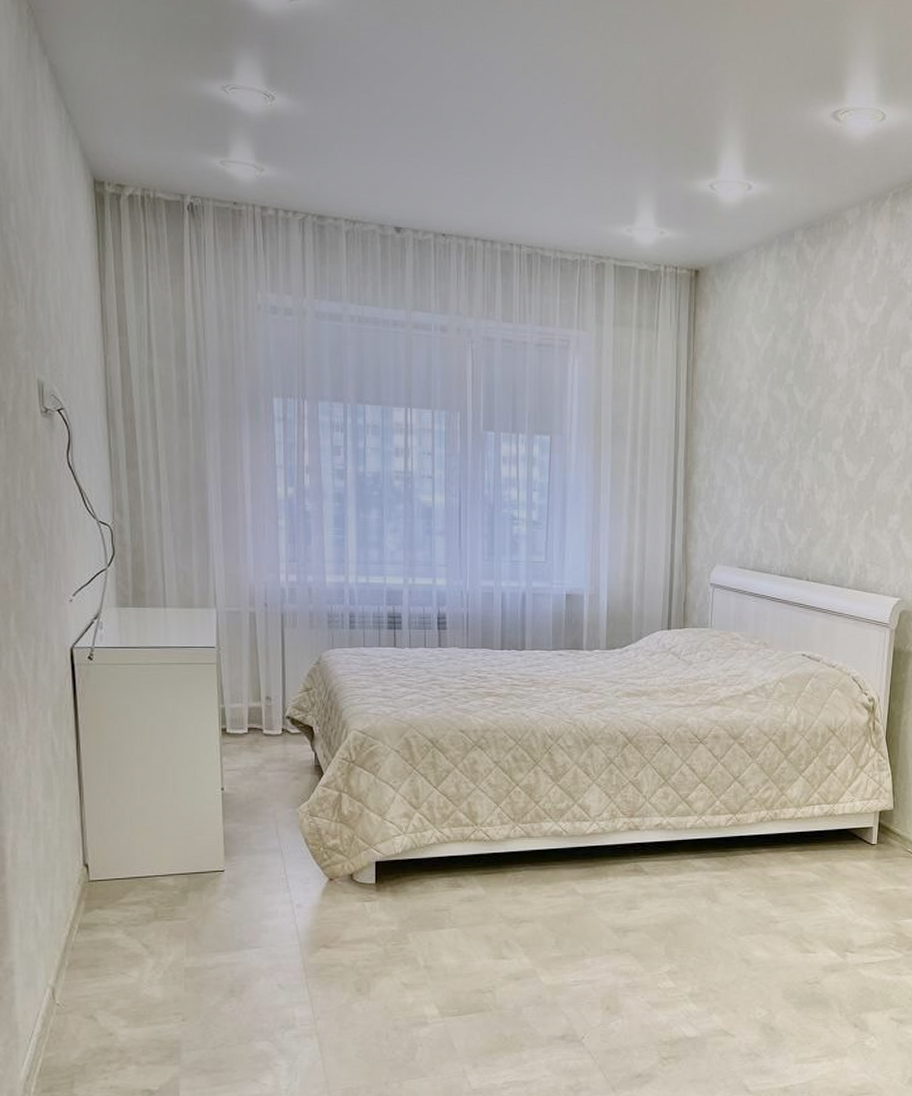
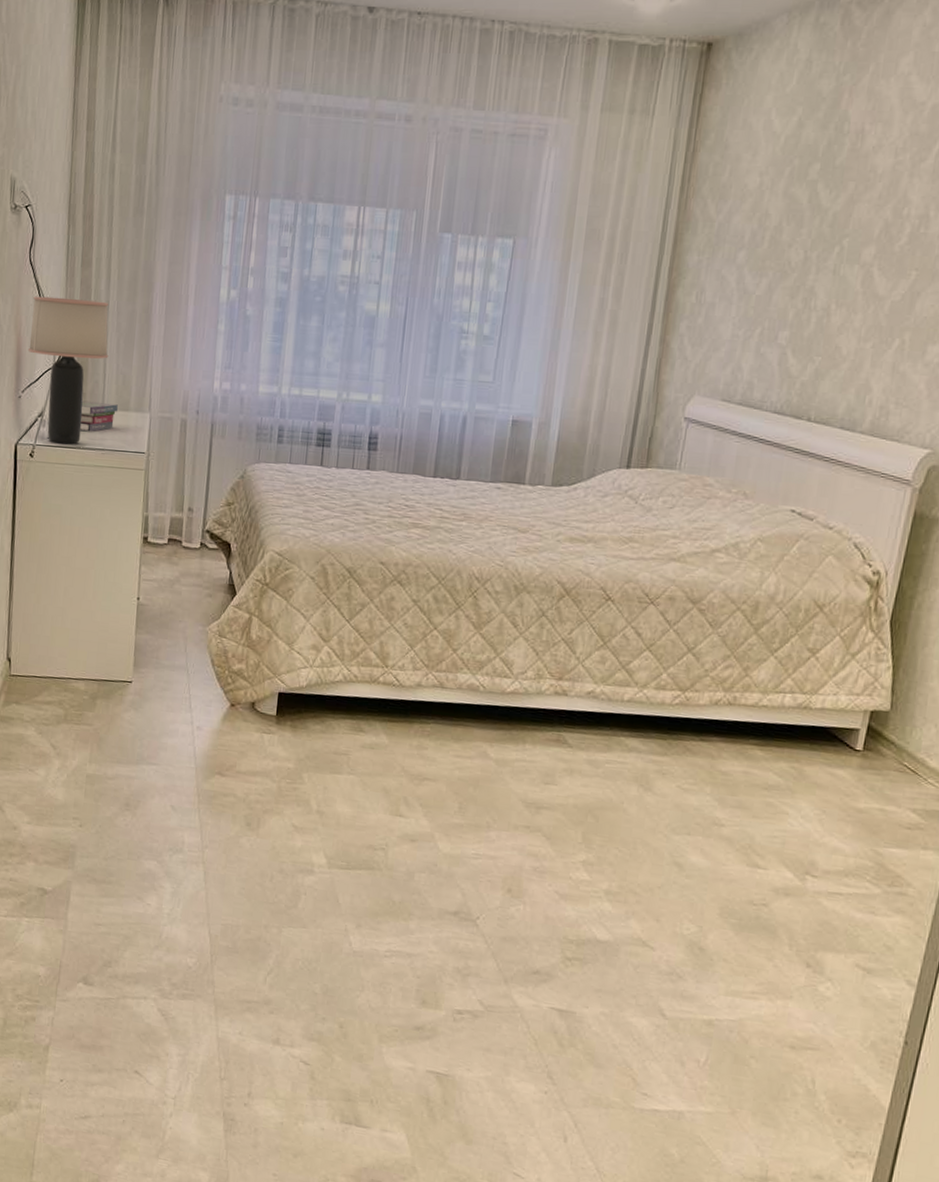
table lamp: none [75,499,166,645] -> present [27,296,109,444]
books: none [140,600,181,631] -> present [80,400,118,432]

